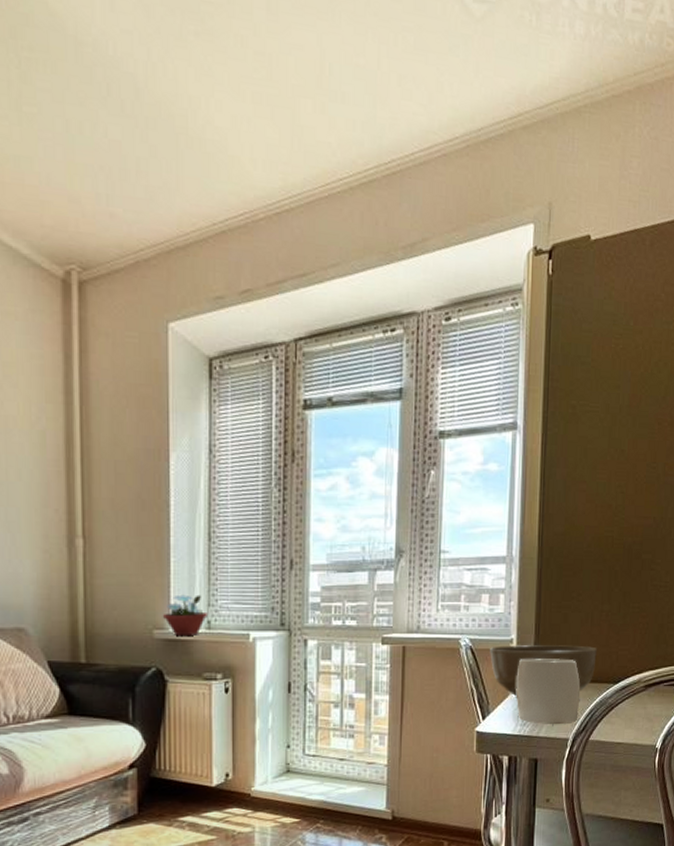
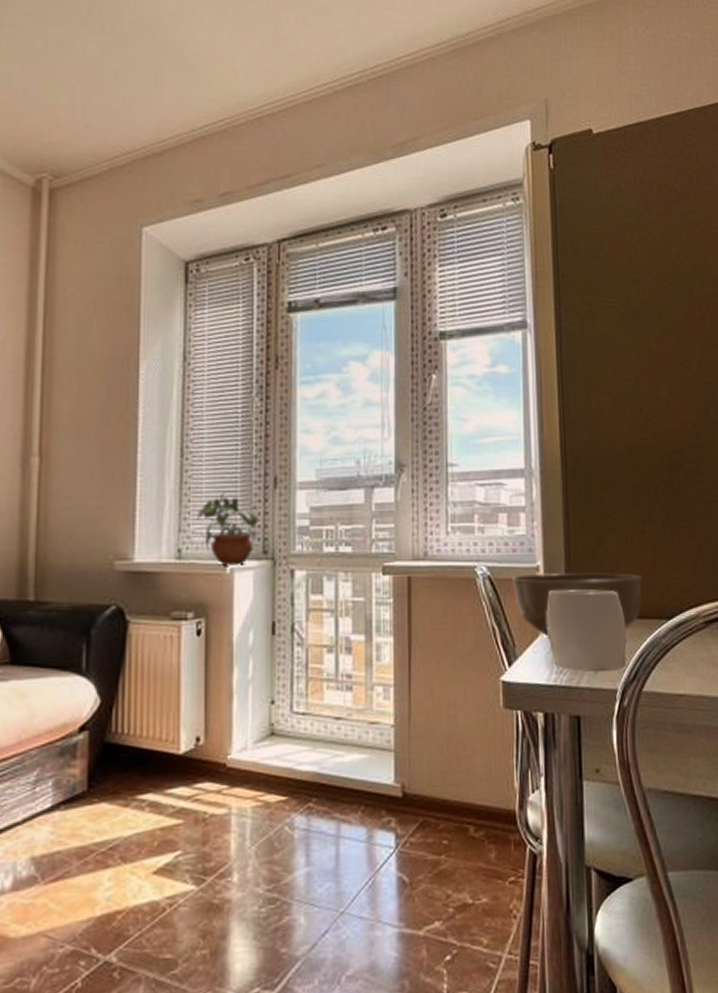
potted flower: present [162,594,209,635] -> none [125,518,179,567]
potted plant: none [224,572,277,635] -> present [197,492,258,566]

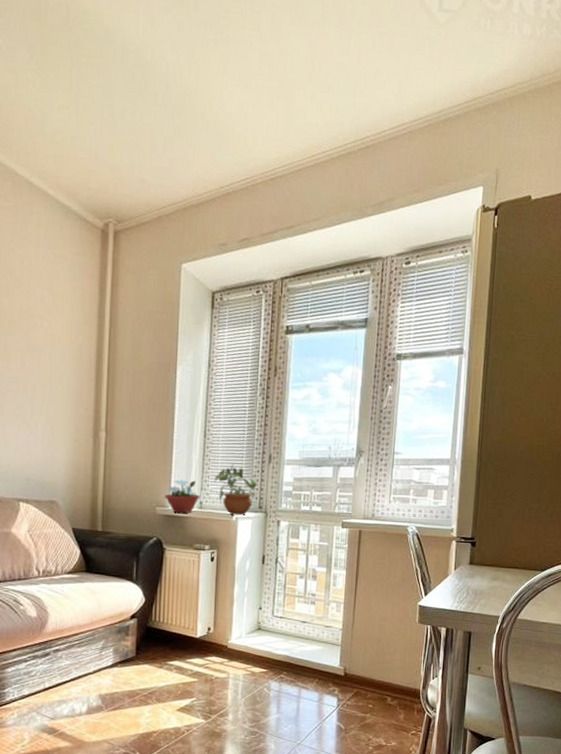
potted flower: none [125,518,179,567] -> present [164,479,201,513]
bowl: present [511,573,643,639] -> none [432,534,528,579]
mug: present [546,588,627,673] -> none [454,545,511,604]

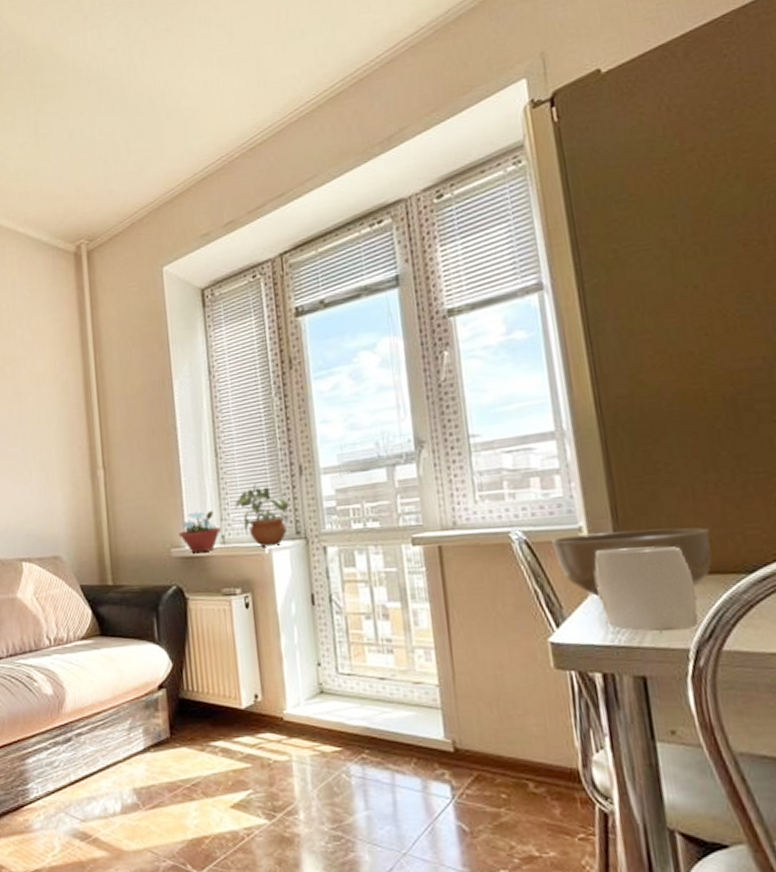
bowl: none [432,534,528,579] -> present [550,527,712,599]
mug: none [454,545,511,604] -> present [594,545,699,632]

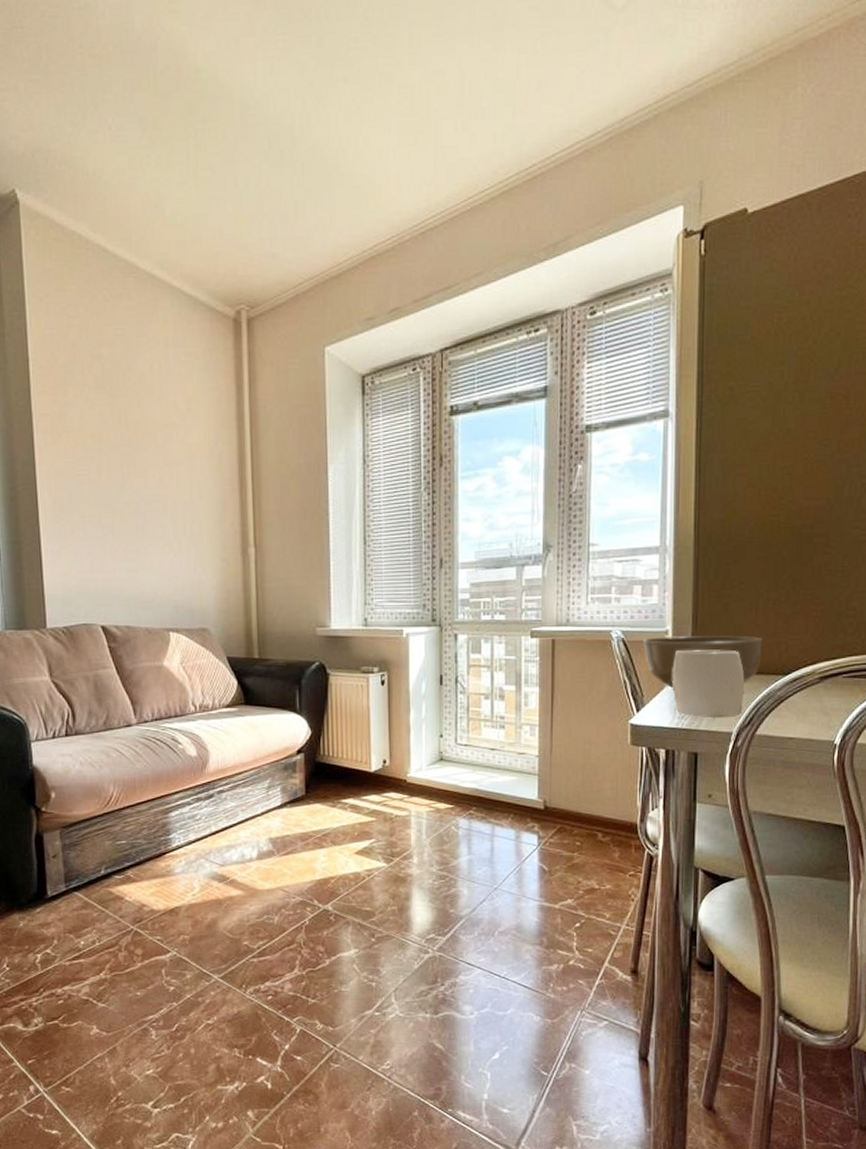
potted flower: present [178,510,222,553] -> none [324,594,365,632]
potted plant: present [235,483,289,547] -> none [379,572,428,631]

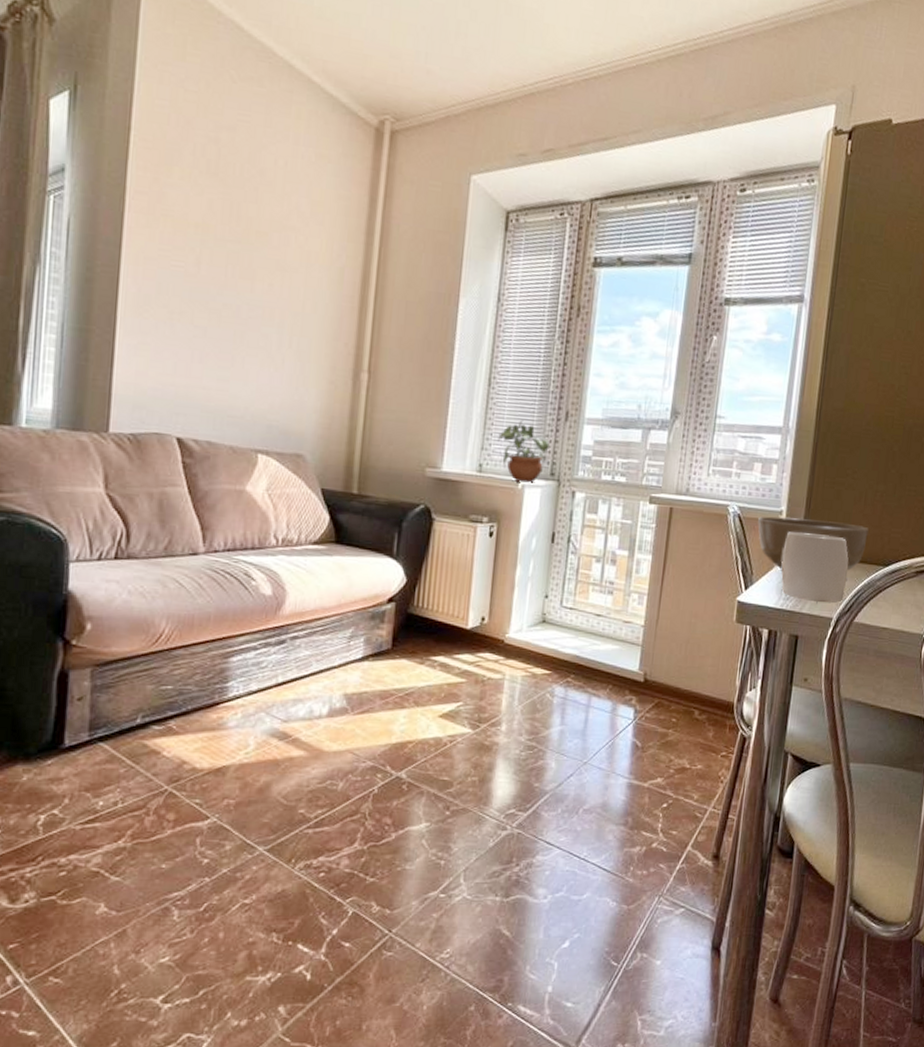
potted plant: none [379,572,428,631] -> present [498,420,550,483]

